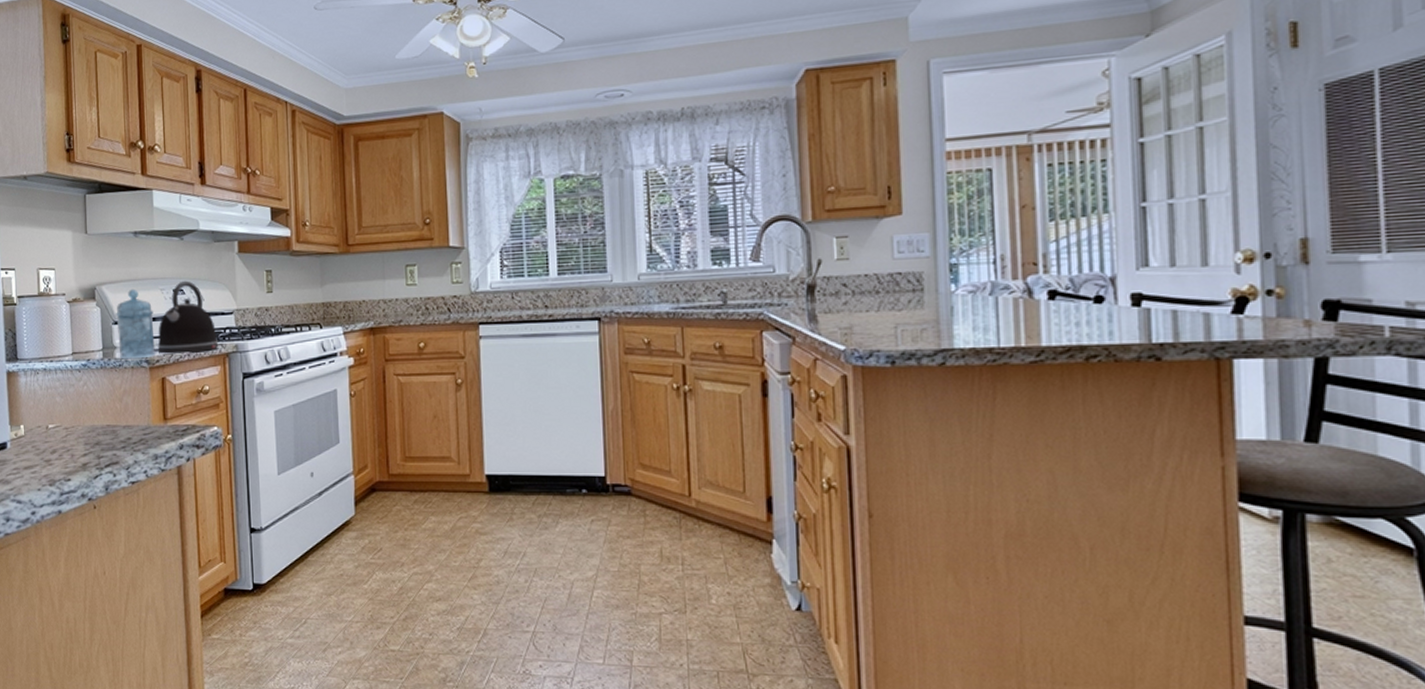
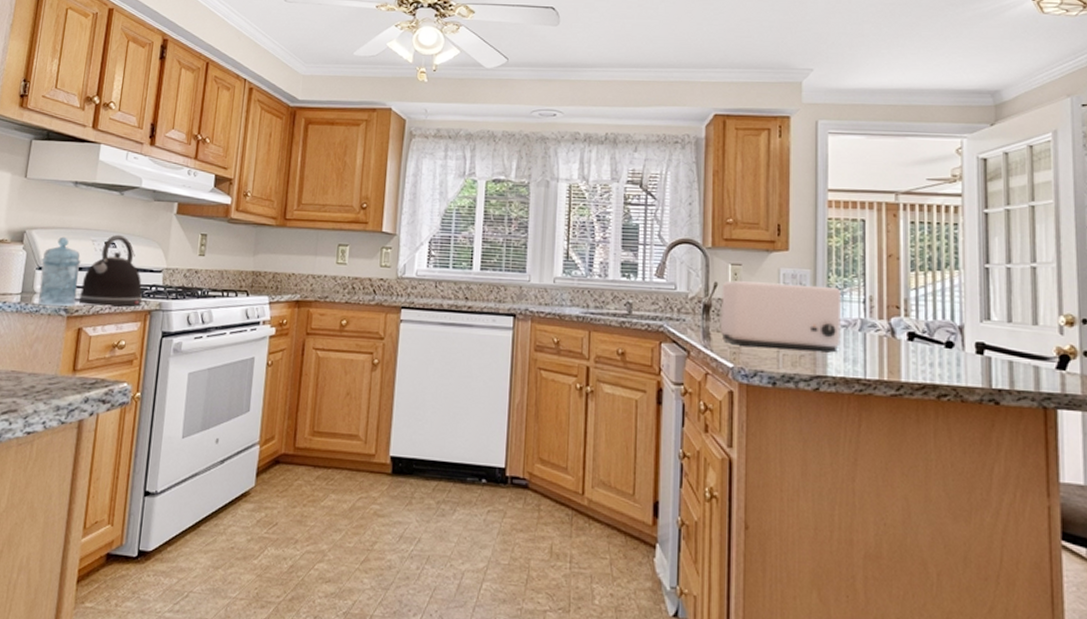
toaster: none [827,249,968,325] -> present [721,280,842,353]

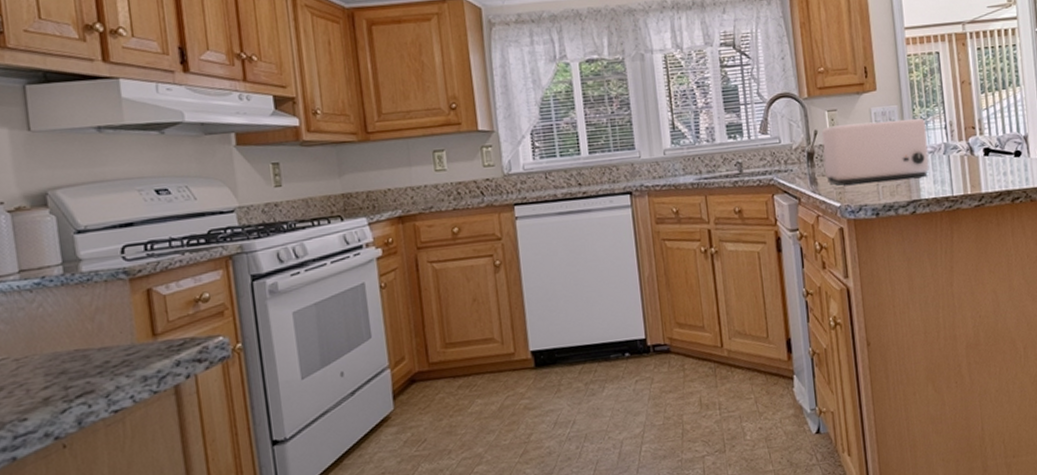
canister: present [38,236,81,307] -> none [77,191,136,273]
kettle: present [79,234,143,307] -> none [137,178,218,263]

